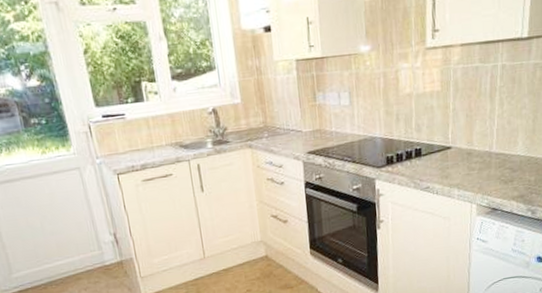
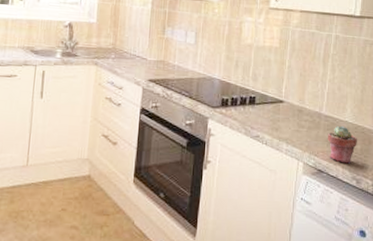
potted succulent: none [500,160,531,198] -> present [328,125,357,164]

